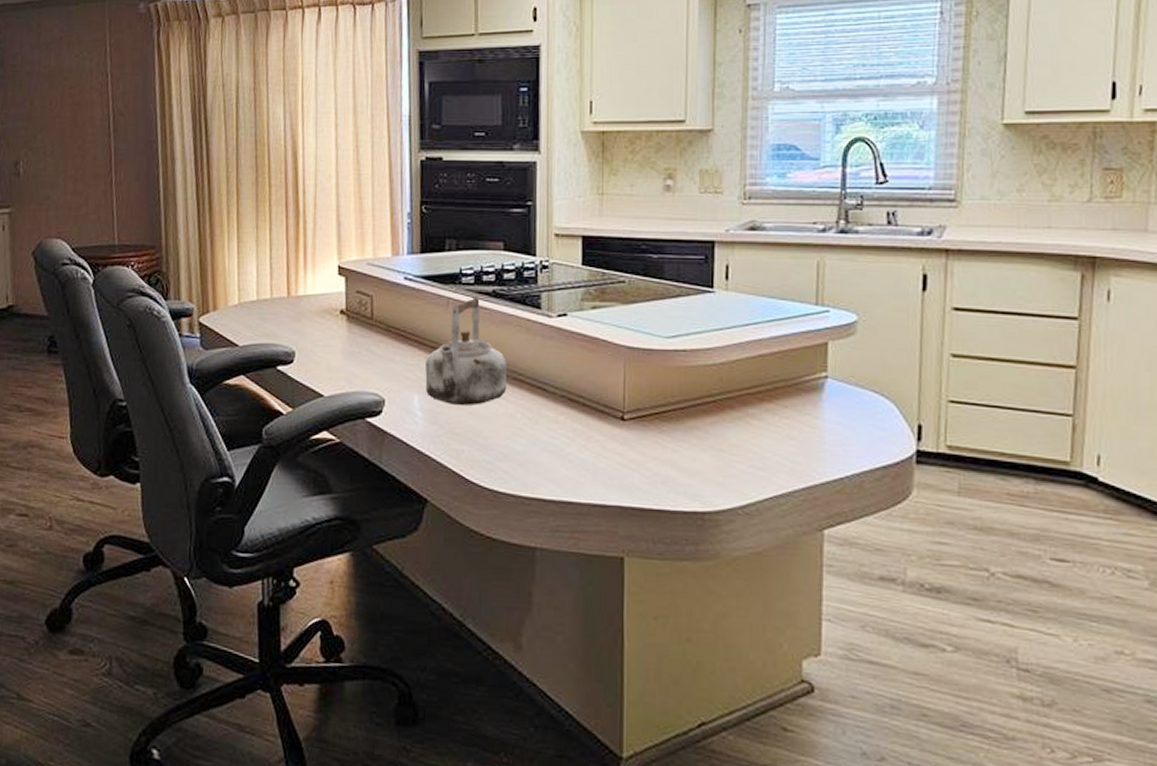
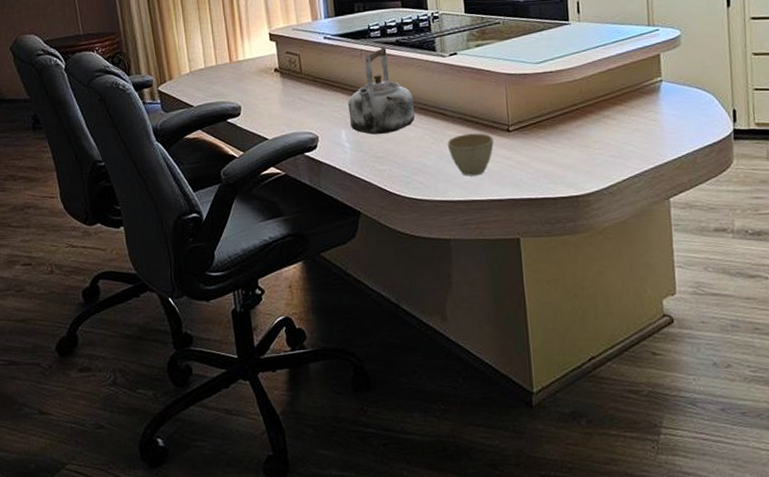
cup: none [543,417,603,472] -> present [447,133,494,176]

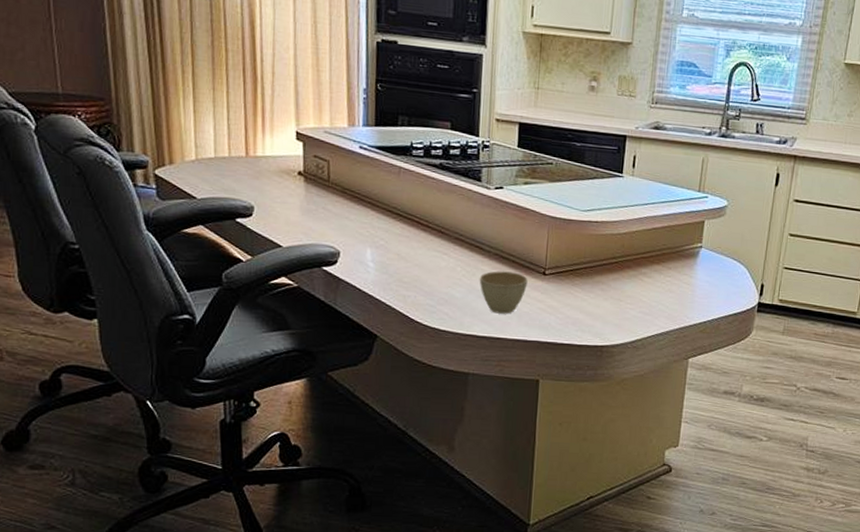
kettle: present [348,45,415,135] -> none [377,166,450,259]

